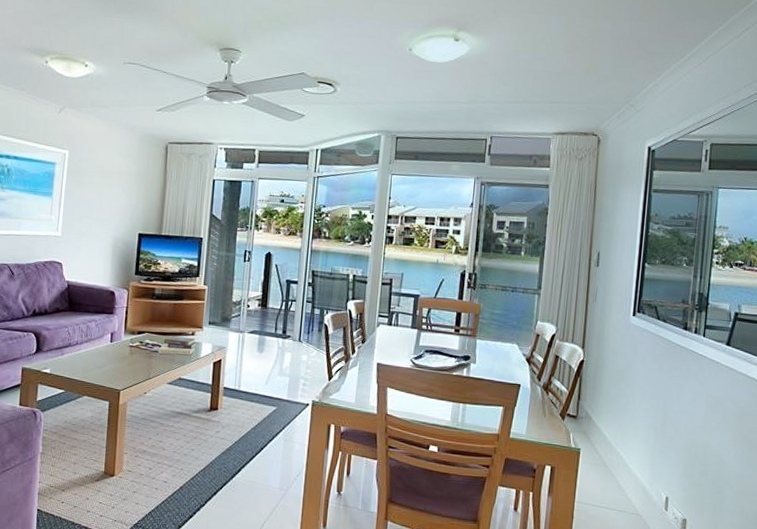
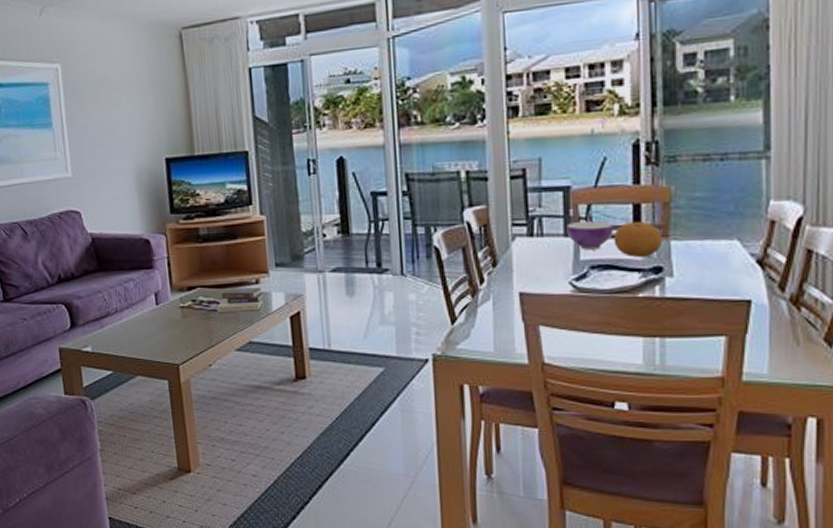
bowl: none [413,319,443,340] -> present [566,221,613,250]
fruit: none [442,324,473,349] -> present [613,221,663,258]

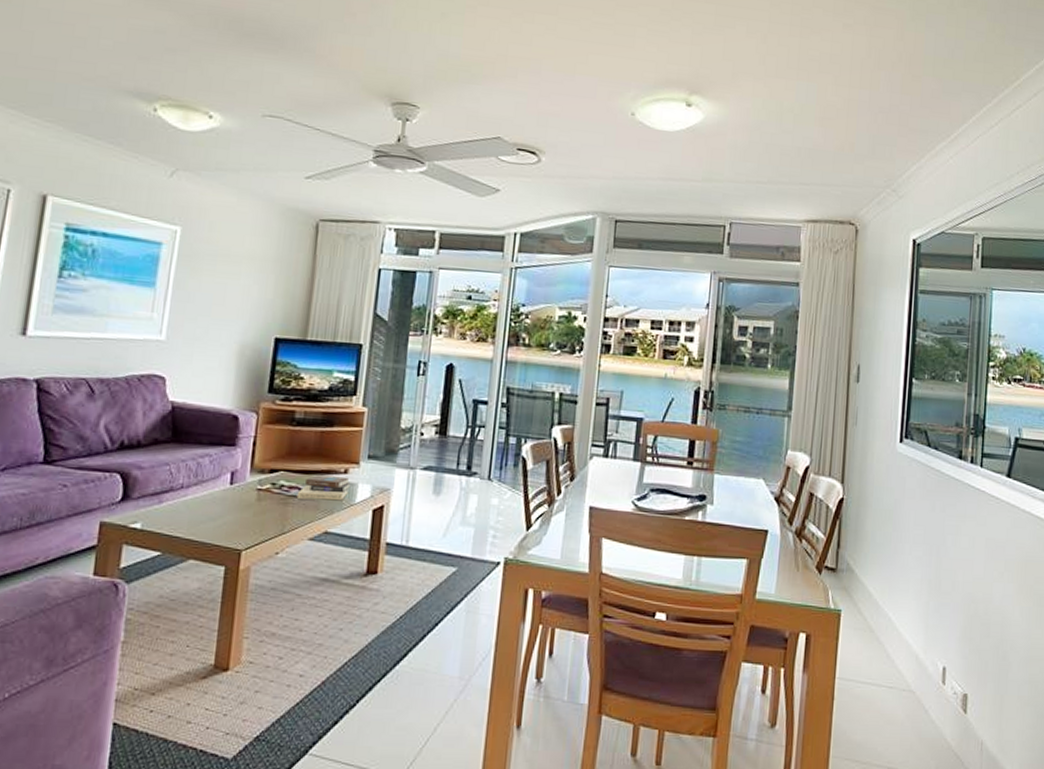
bowl: present [566,221,613,250] -> none [635,449,672,475]
fruit: present [613,221,663,258] -> none [671,454,709,486]

